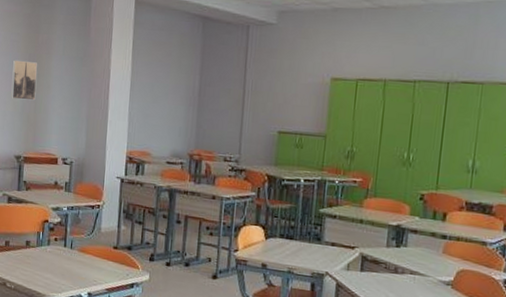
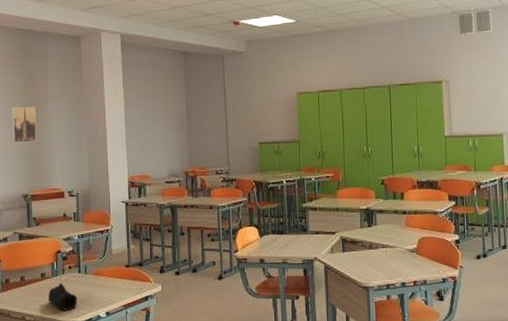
pencil case: none [30,254,61,285] -> present [48,283,78,312]

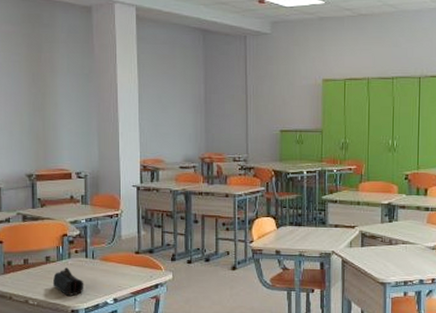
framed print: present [11,106,37,143] -> none [15,80,43,119]

